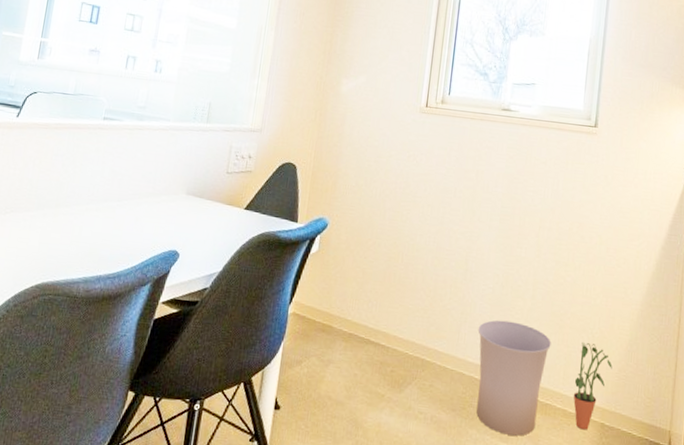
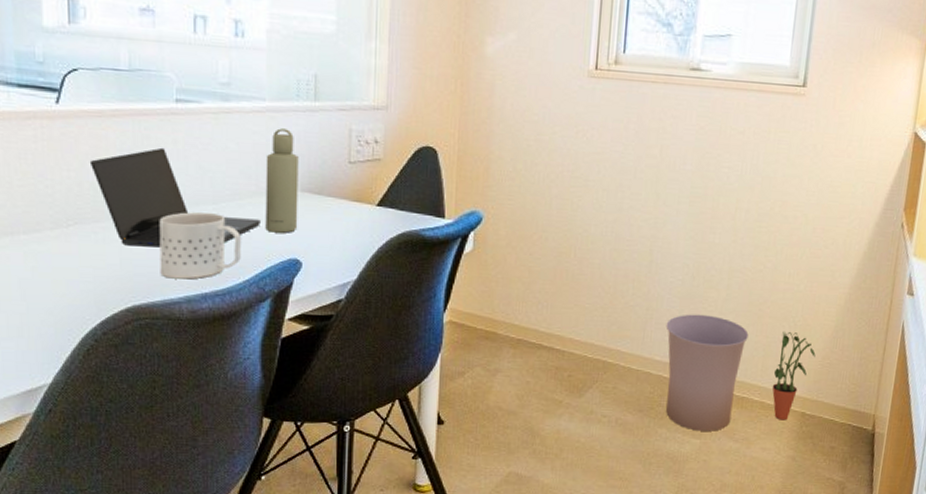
laptop: none [31,154,152,235] -> present [89,147,260,247]
mug: none [68,207,135,263] -> present [159,212,241,280]
bottle: none [155,143,189,228] -> present [265,128,299,233]

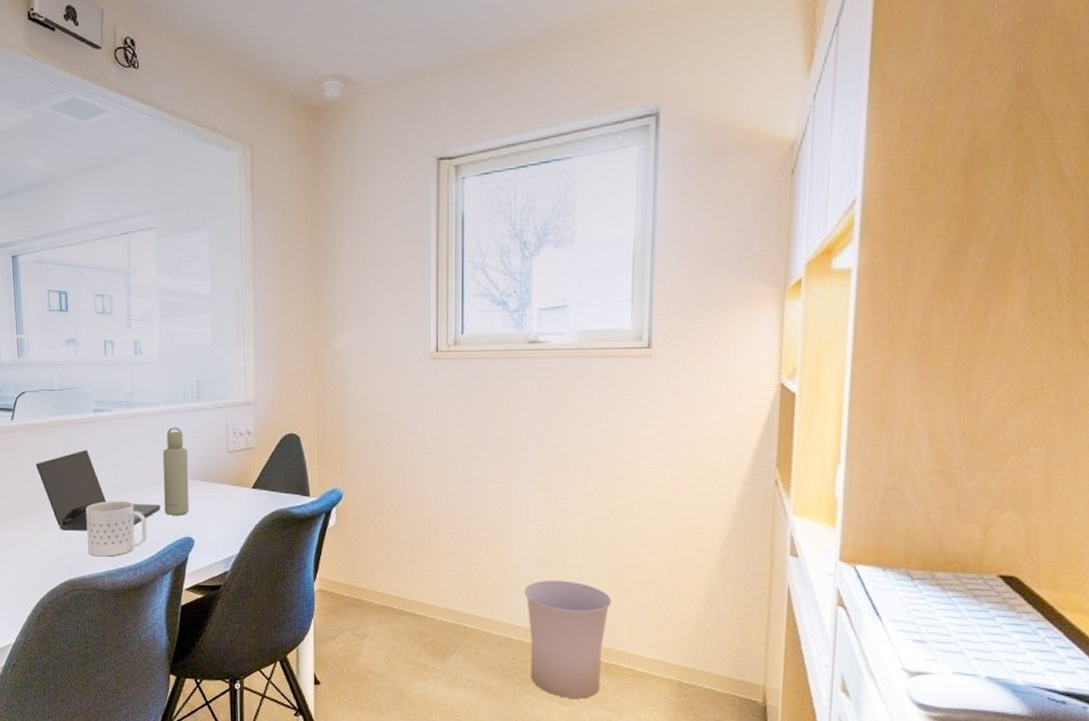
potted plant: present [772,332,816,420] -> none [642,597,688,690]

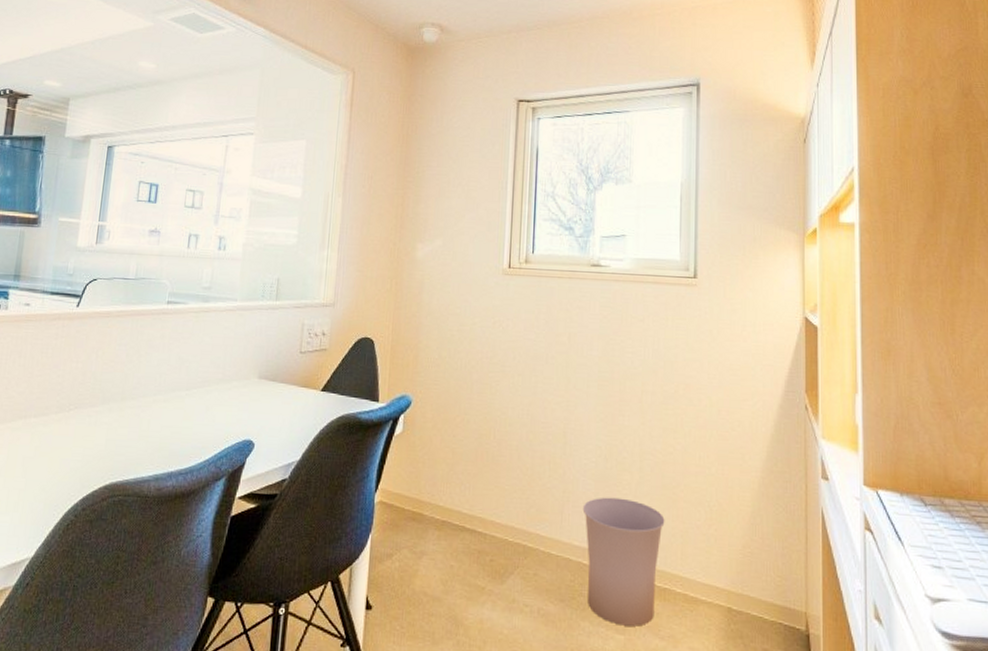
laptop: present [35,449,161,531] -> none [94,342,223,429]
mug: present [85,501,147,557] -> none [136,397,206,459]
bottle: present [162,427,190,515] -> none [227,324,259,416]

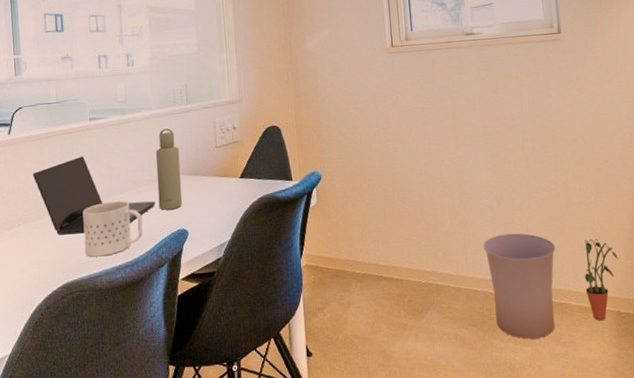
laptop: none [94,342,223,429] -> present [32,156,155,234]
mug: none [136,397,206,459] -> present [82,201,143,257]
bottle: none [227,324,259,416] -> present [155,128,183,210]
potted plant: none [694,517,735,616] -> present [584,239,618,321]

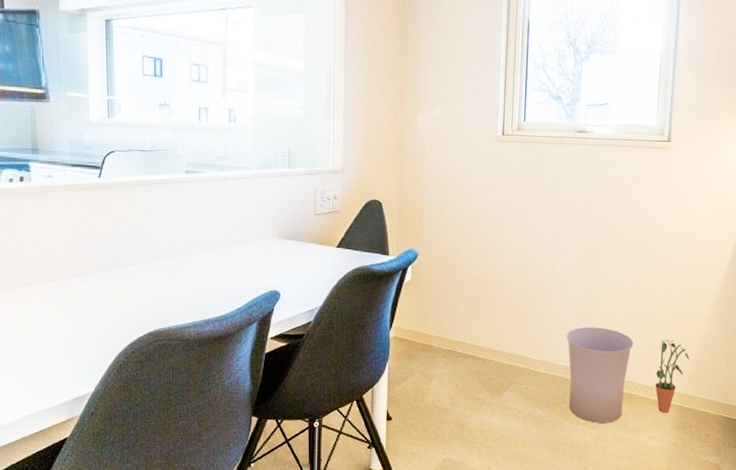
laptop: present [32,156,155,234] -> none [122,208,249,285]
mug: present [82,201,143,257] -> none [173,257,234,309]
bottle: present [155,128,183,210] -> none [252,190,277,271]

